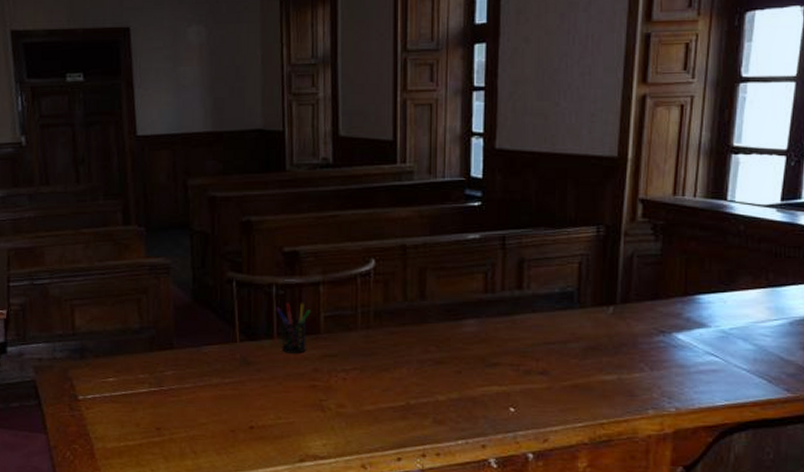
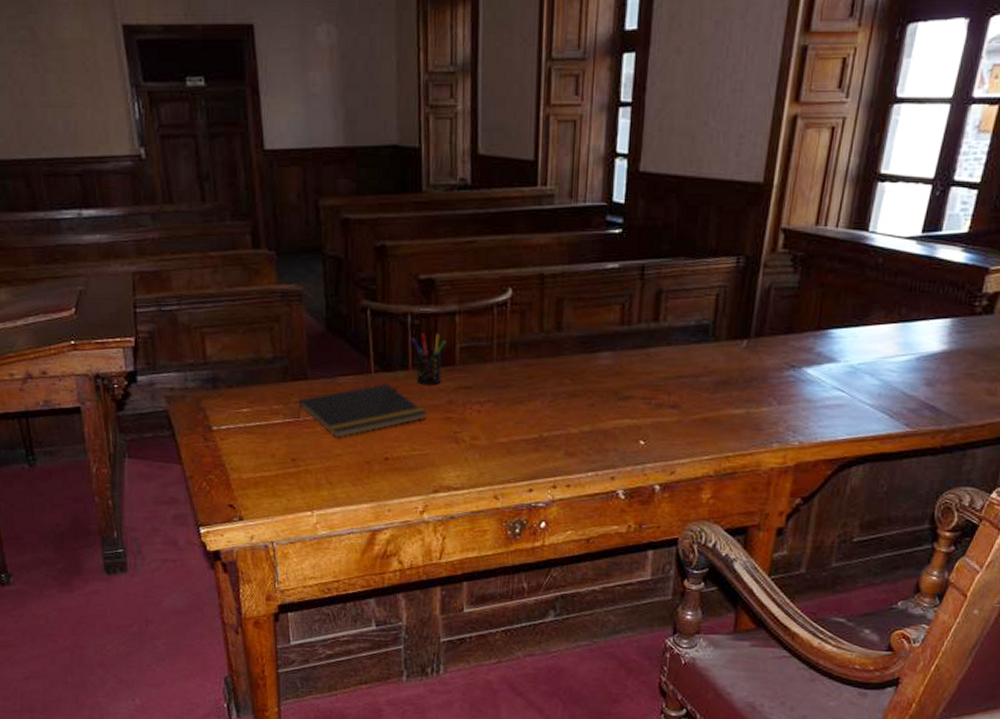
notepad: none [163,351,292,406] -> present [297,382,427,438]

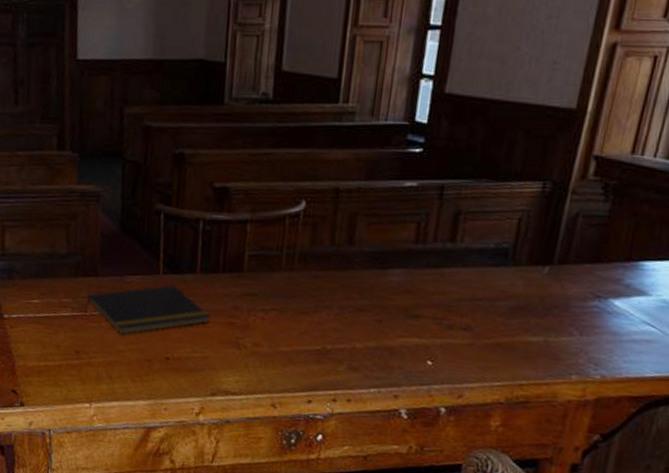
pen holder: present [411,333,447,385] -> none [201,239,236,290]

